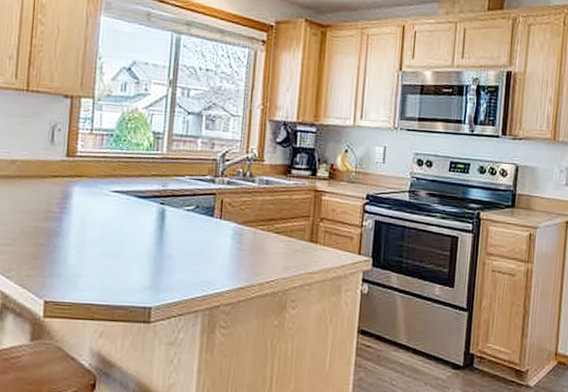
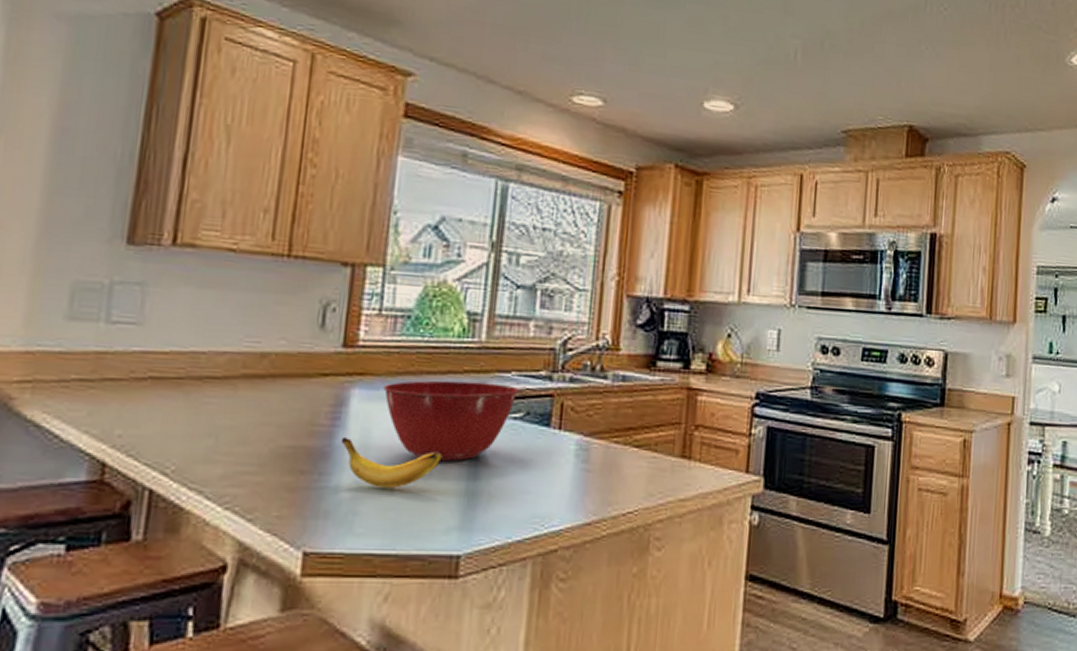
banana: none [67,220,137,258] -> present [340,436,442,488]
mixing bowl: none [95,181,191,240] -> present [383,380,519,462]

